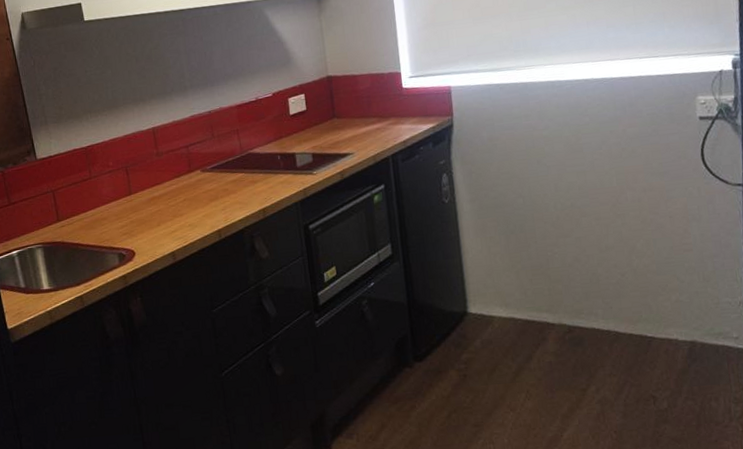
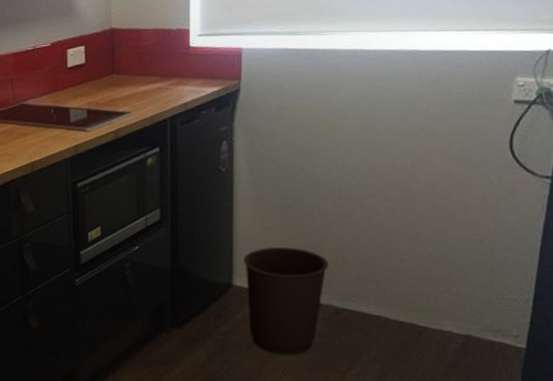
trash can: none [475,271,556,378] -> present [243,246,329,355]

